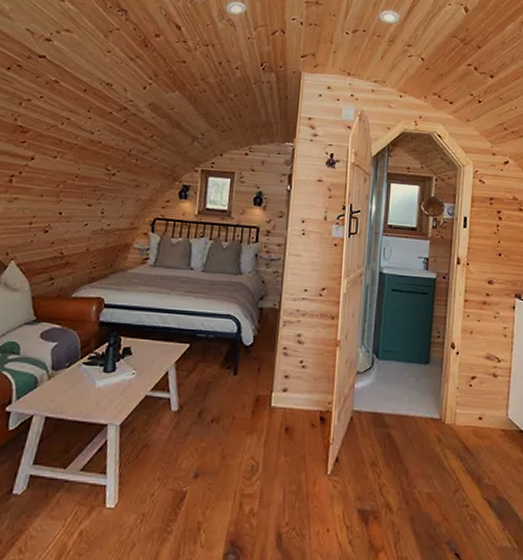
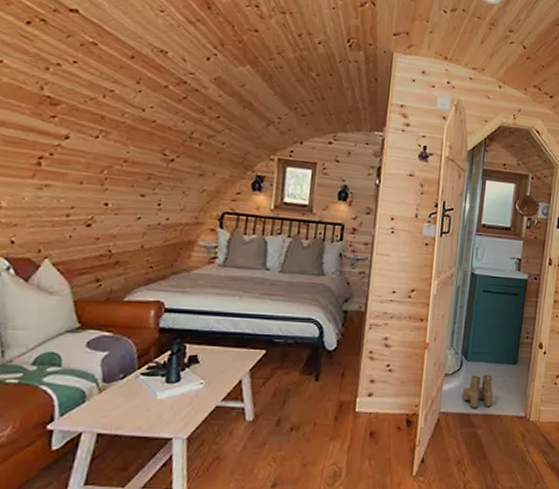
boots: none [374,374,406,409] -> present [462,374,494,409]

